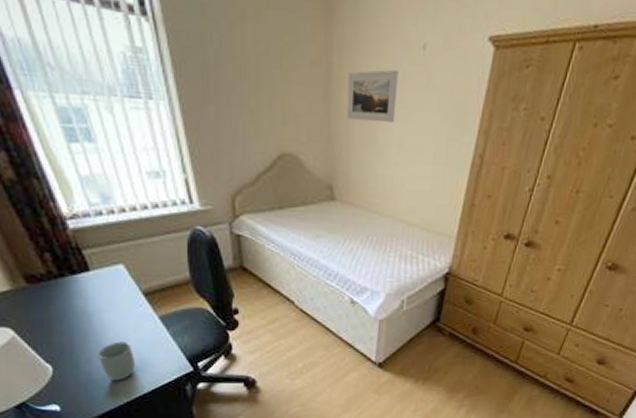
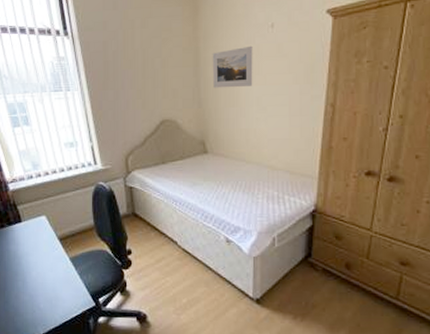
cup: present [97,341,136,380] -> none [23,280,51,314]

